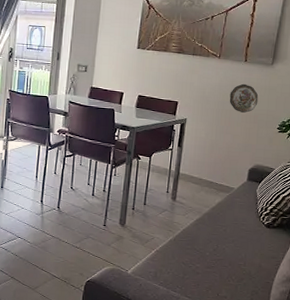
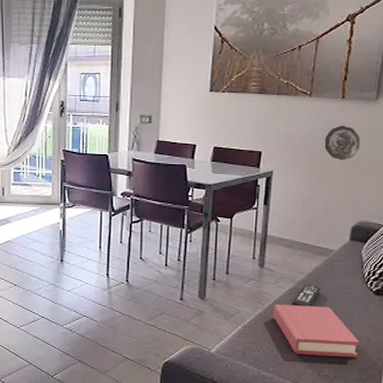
hardback book: none [182,233,253,282] -> present [273,305,360,358]
remote control: none [198,216,222,236] -> present [292,284,321,307]

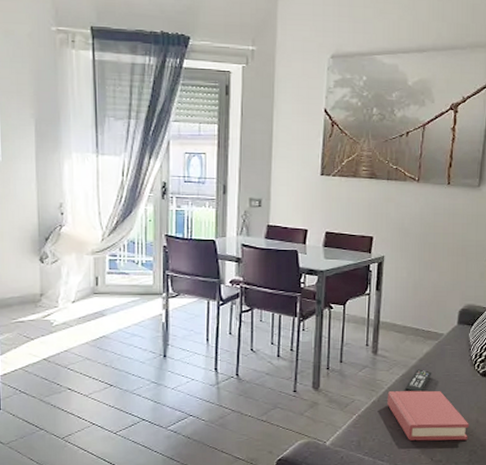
decorative plate: present [324,125,361,160] -> none [432,210,465,245]

